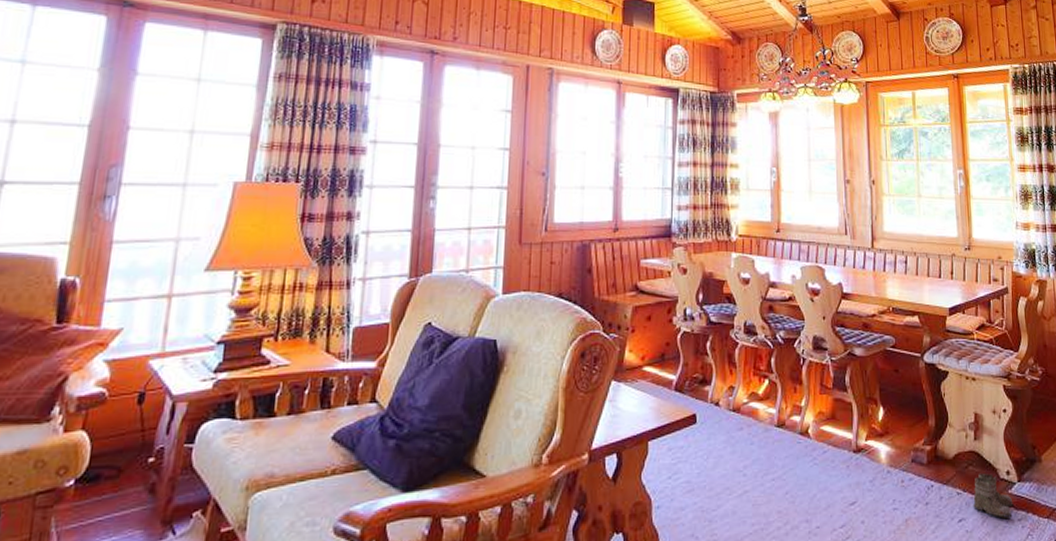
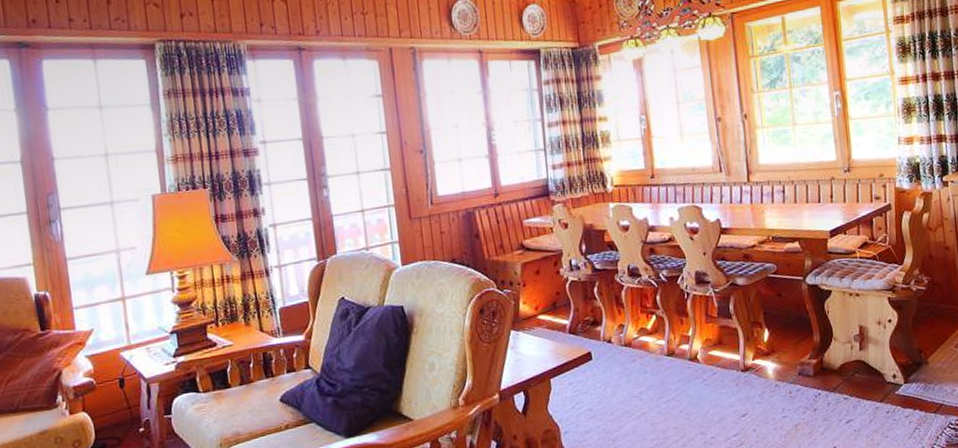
boots: present [973,472,1013,519] -> none [860,378,900,417]

